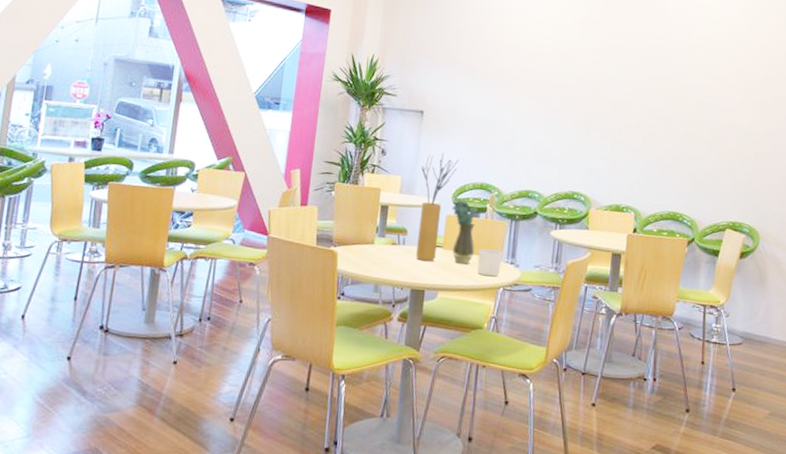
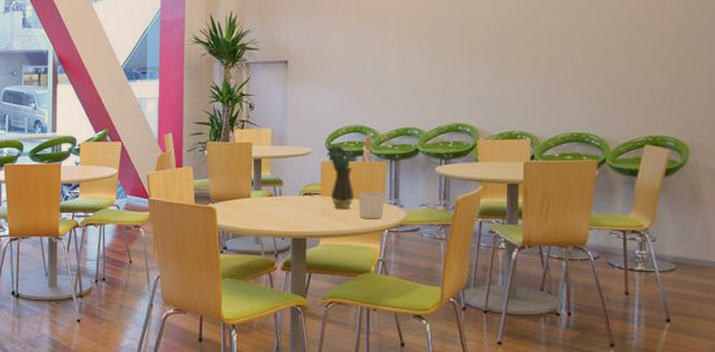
vase: present [416,153,459,262] -> none [291,100,329,210]

